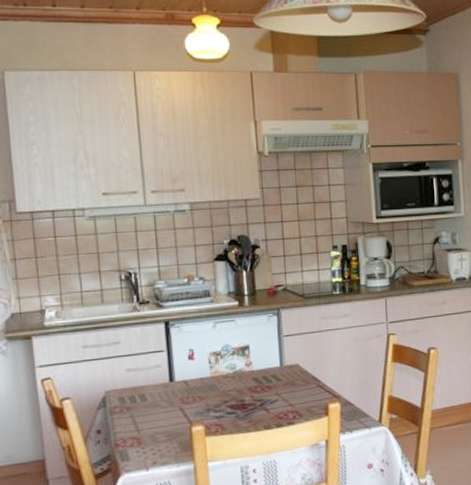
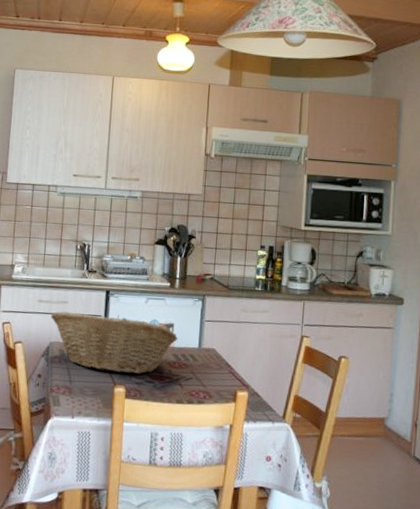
fruit basket: none [101,346,257,412] -> present [50,311,178,374]

